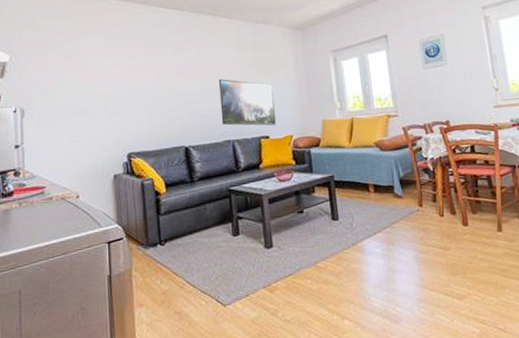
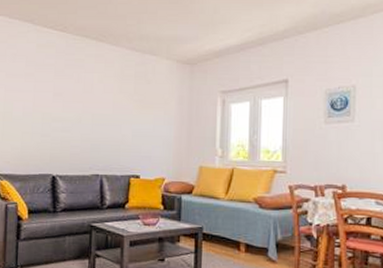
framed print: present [218,79,276,126] -> none [92,110,150,165]

